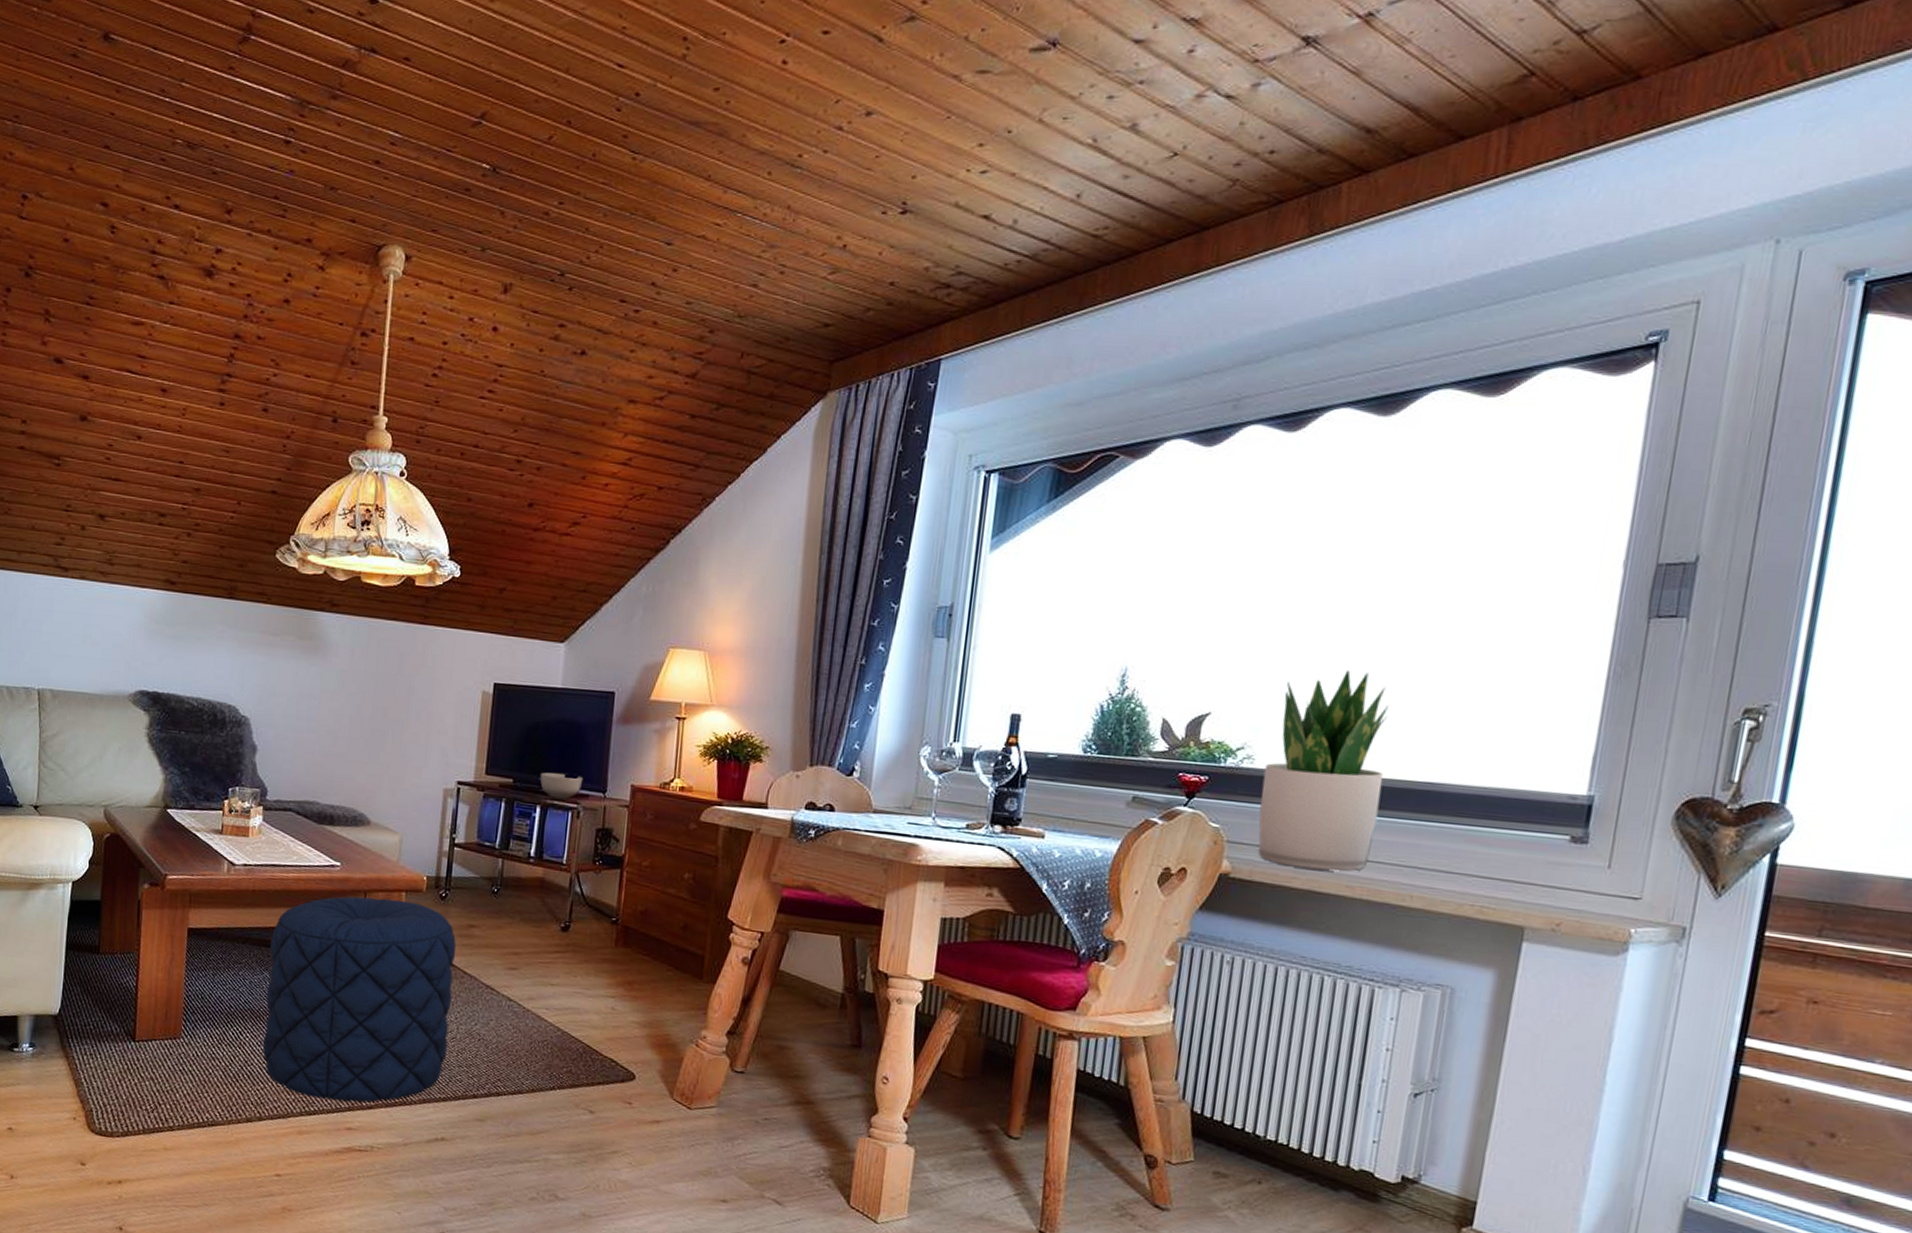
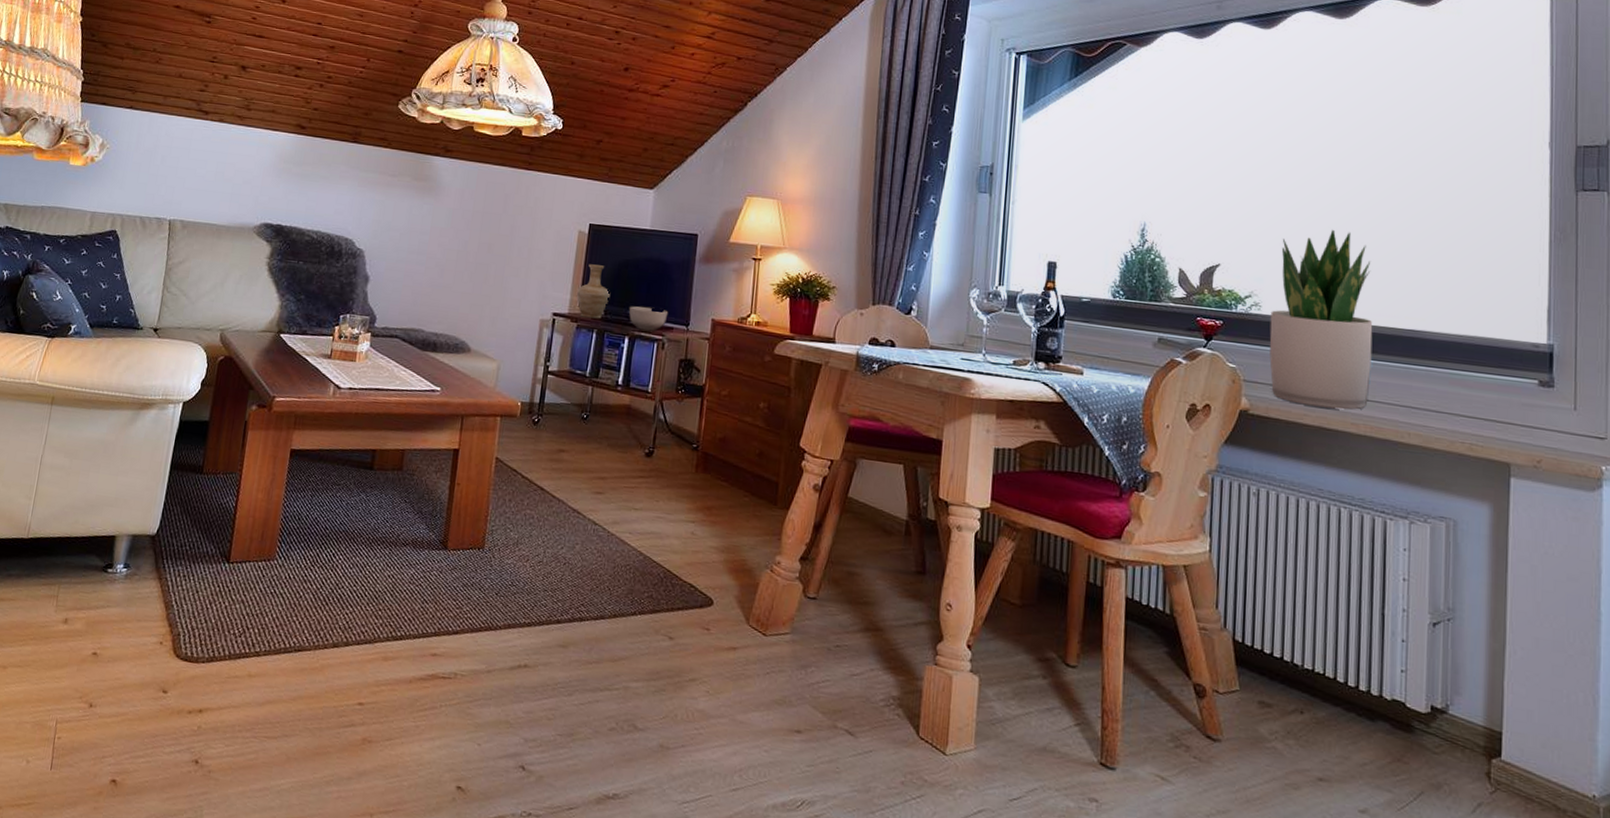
pouf: present [263,896,457,1102] -> none [354,420,546,627]
vase: none [482,727,520,787] -> present [576,264,611,319]

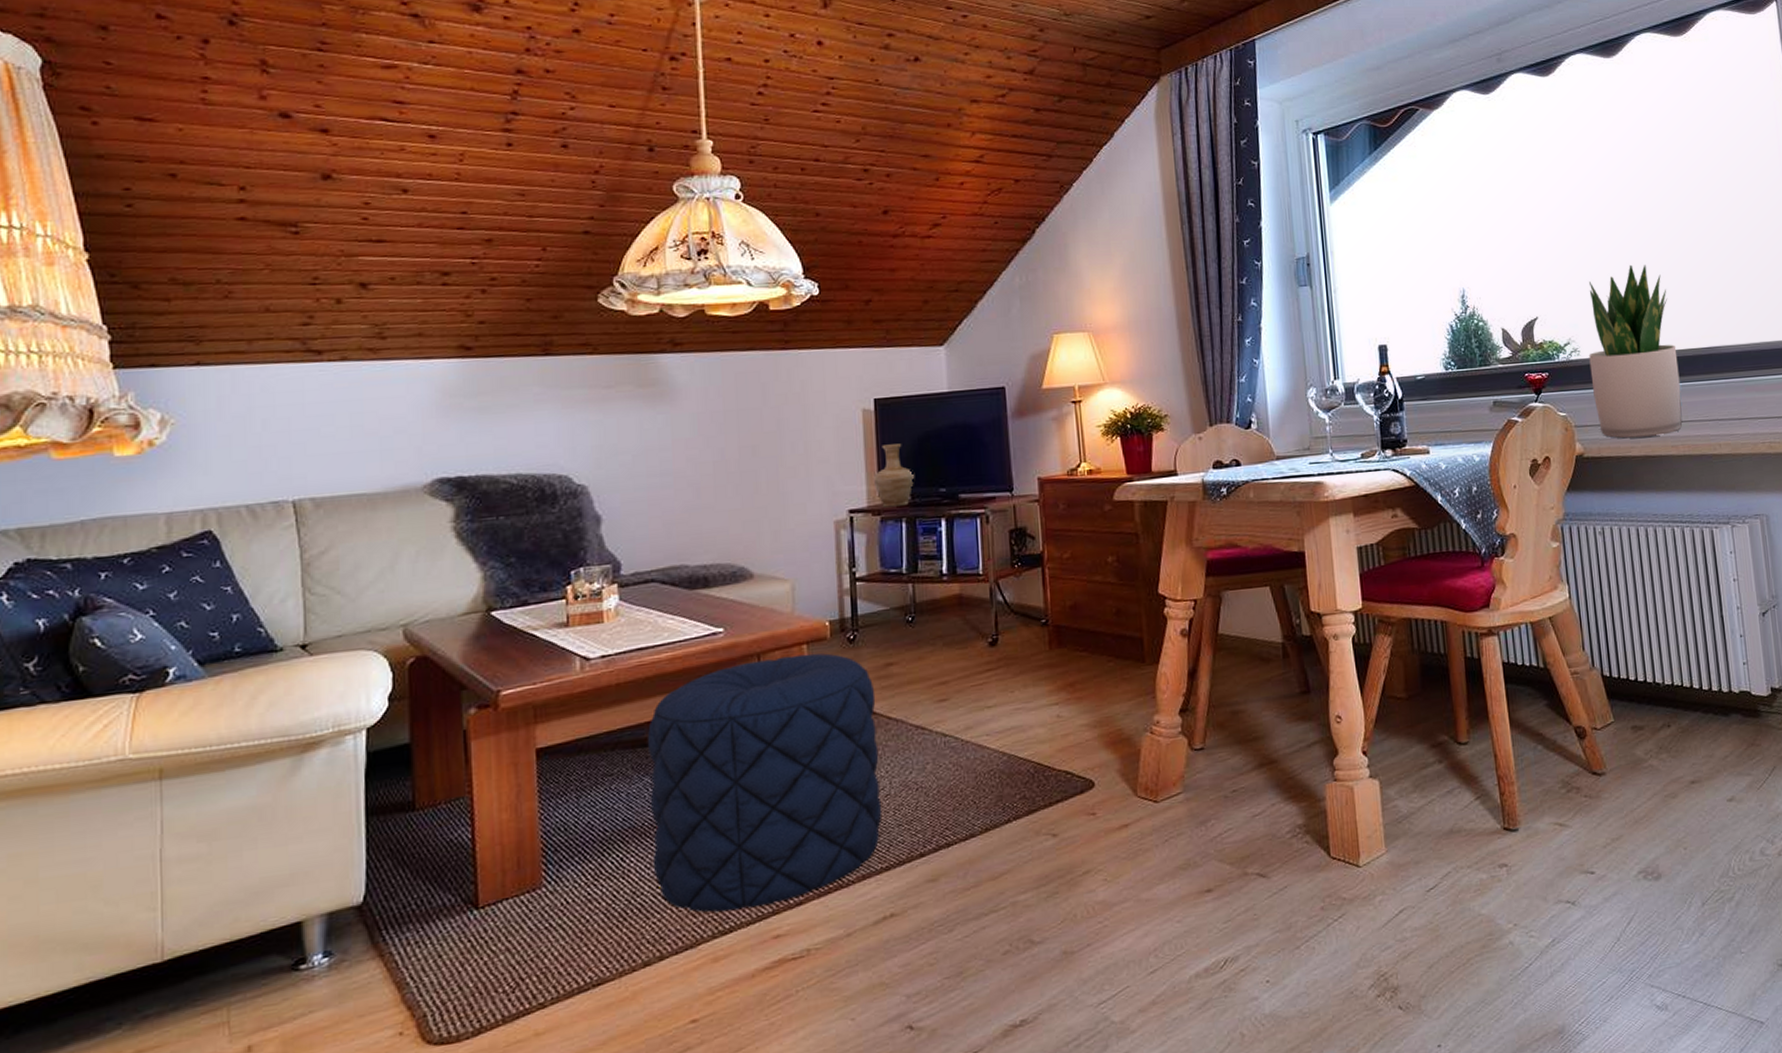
pouf: none [354,420,546,627] -> present [647,653,882,913]
bowl: present [628,306,669,332] -> none [939,479,987,508]

